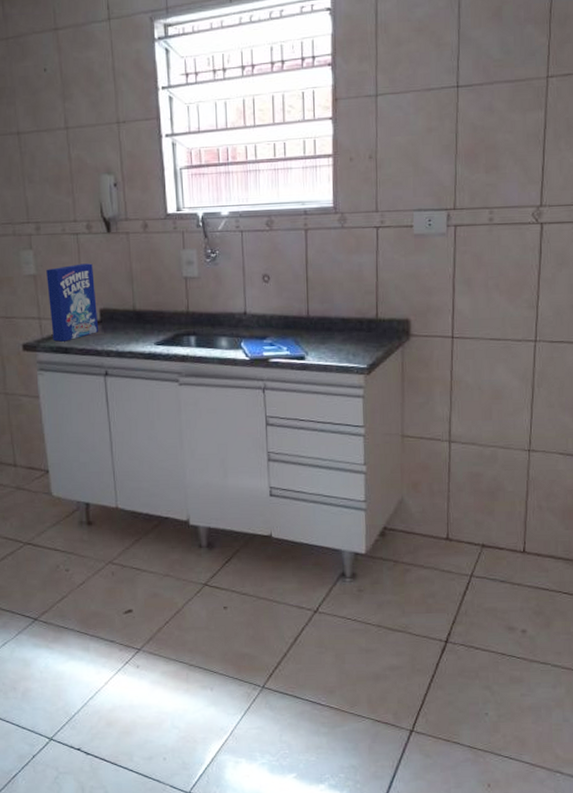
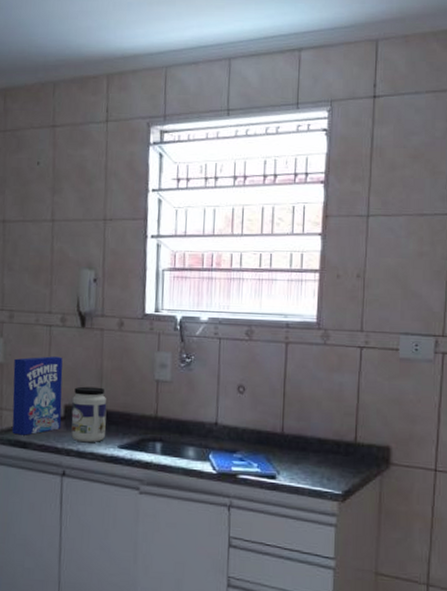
jar: none [106,289,141,343] -> present [71,386,107,443]

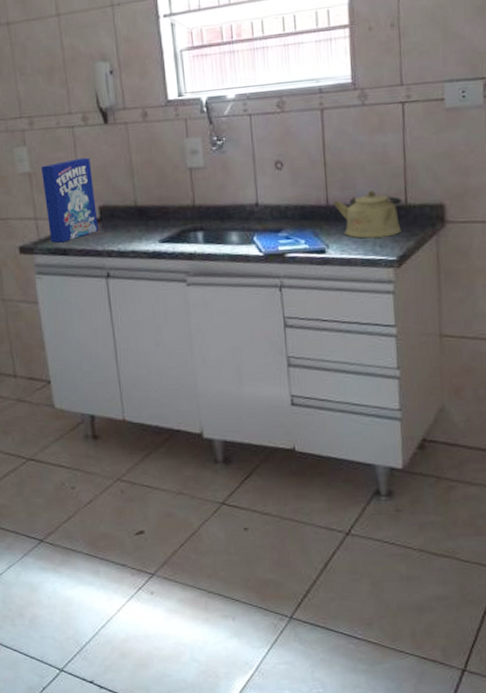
jar: present [71,386,107,443] -> none [106,183,144,242]
kettle: none [287,424,353,471] -> present [332,190,403,239]

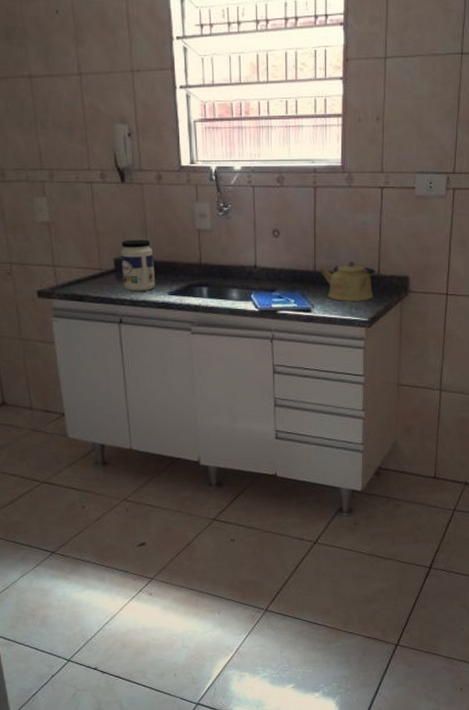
cereal box: present [41,157,99,243] -> none [60,212,113,289]
jar: none [106,183,144,242] -> present [121,239,155,292]

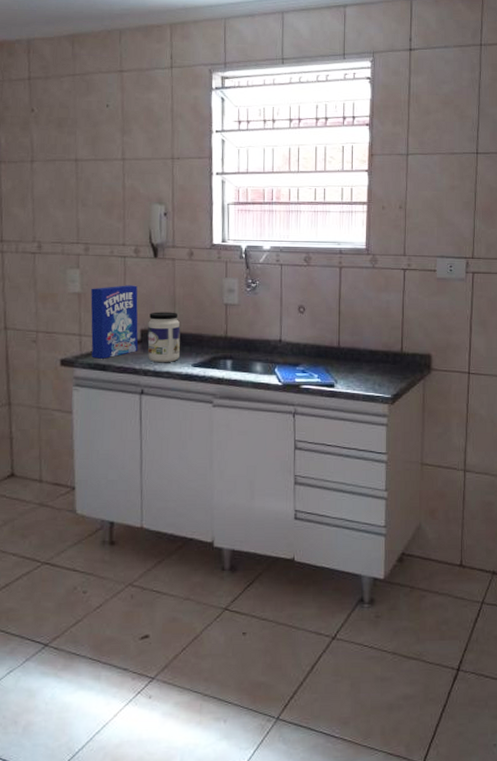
cereal box: none [60,212,113,289] -> present [90,285,139,359]
kettle: present [319,260,376,301] -> none [343,338,399,378]

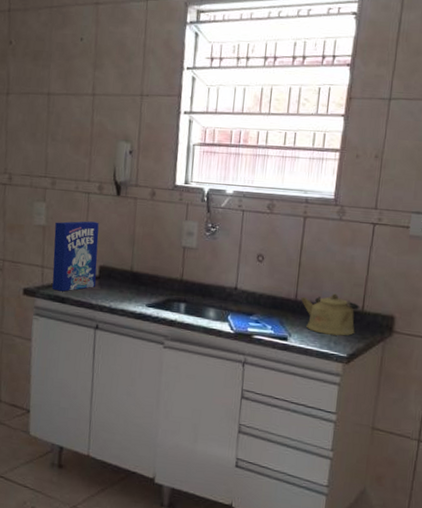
jar: present [147,312,181,363] -> none [104,249,138,301]
kettle: none [343,338,399,378] -> present [300,293,360,336]

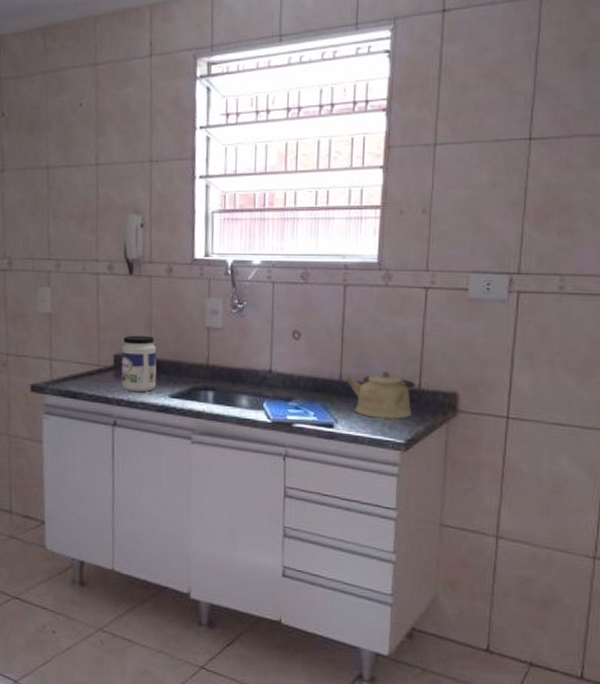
cereal box: present [52,221,99,292] -> none [61,305,112,386]
jar: none [104,249,138,301] -> present [121,335,157,393]

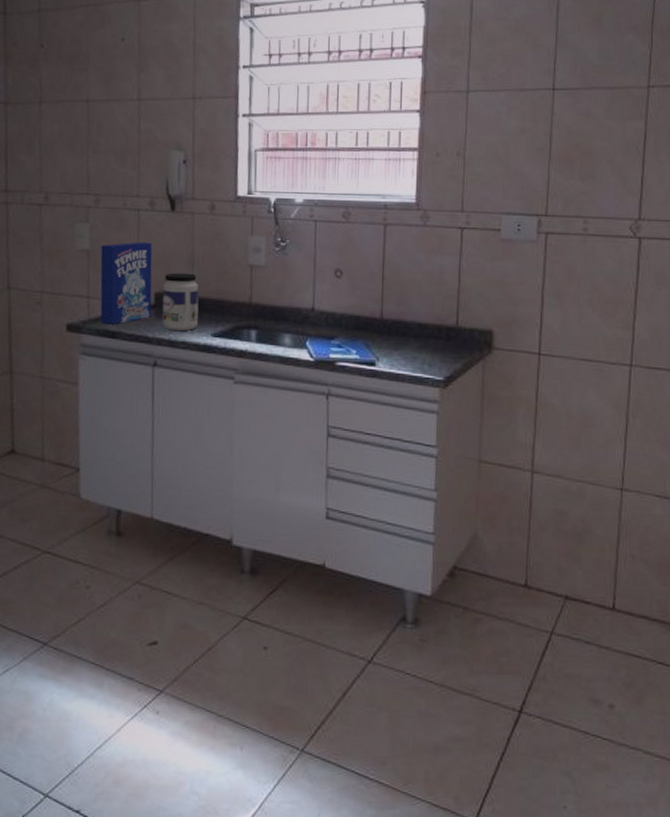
cereal box: none [61,305,112,386] -> present [100,242,153,325]
kettle: present [346,370,416,419] -> none [387,308,454,357]

